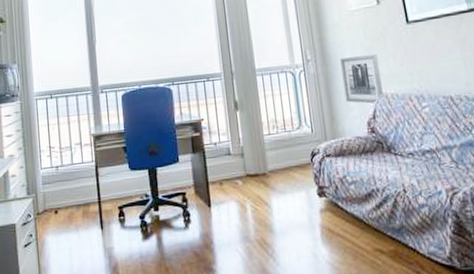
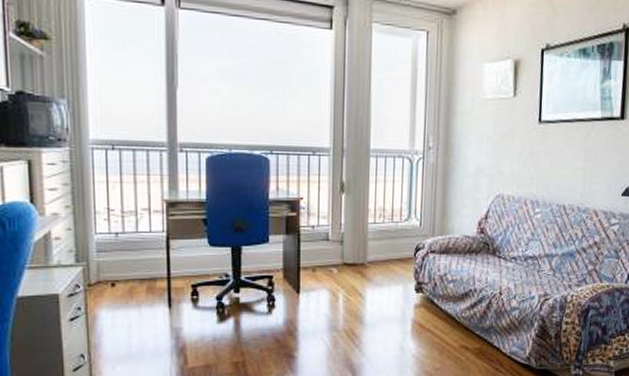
wall art: present [340,54,383,104] -> none [461,150,502,205]

